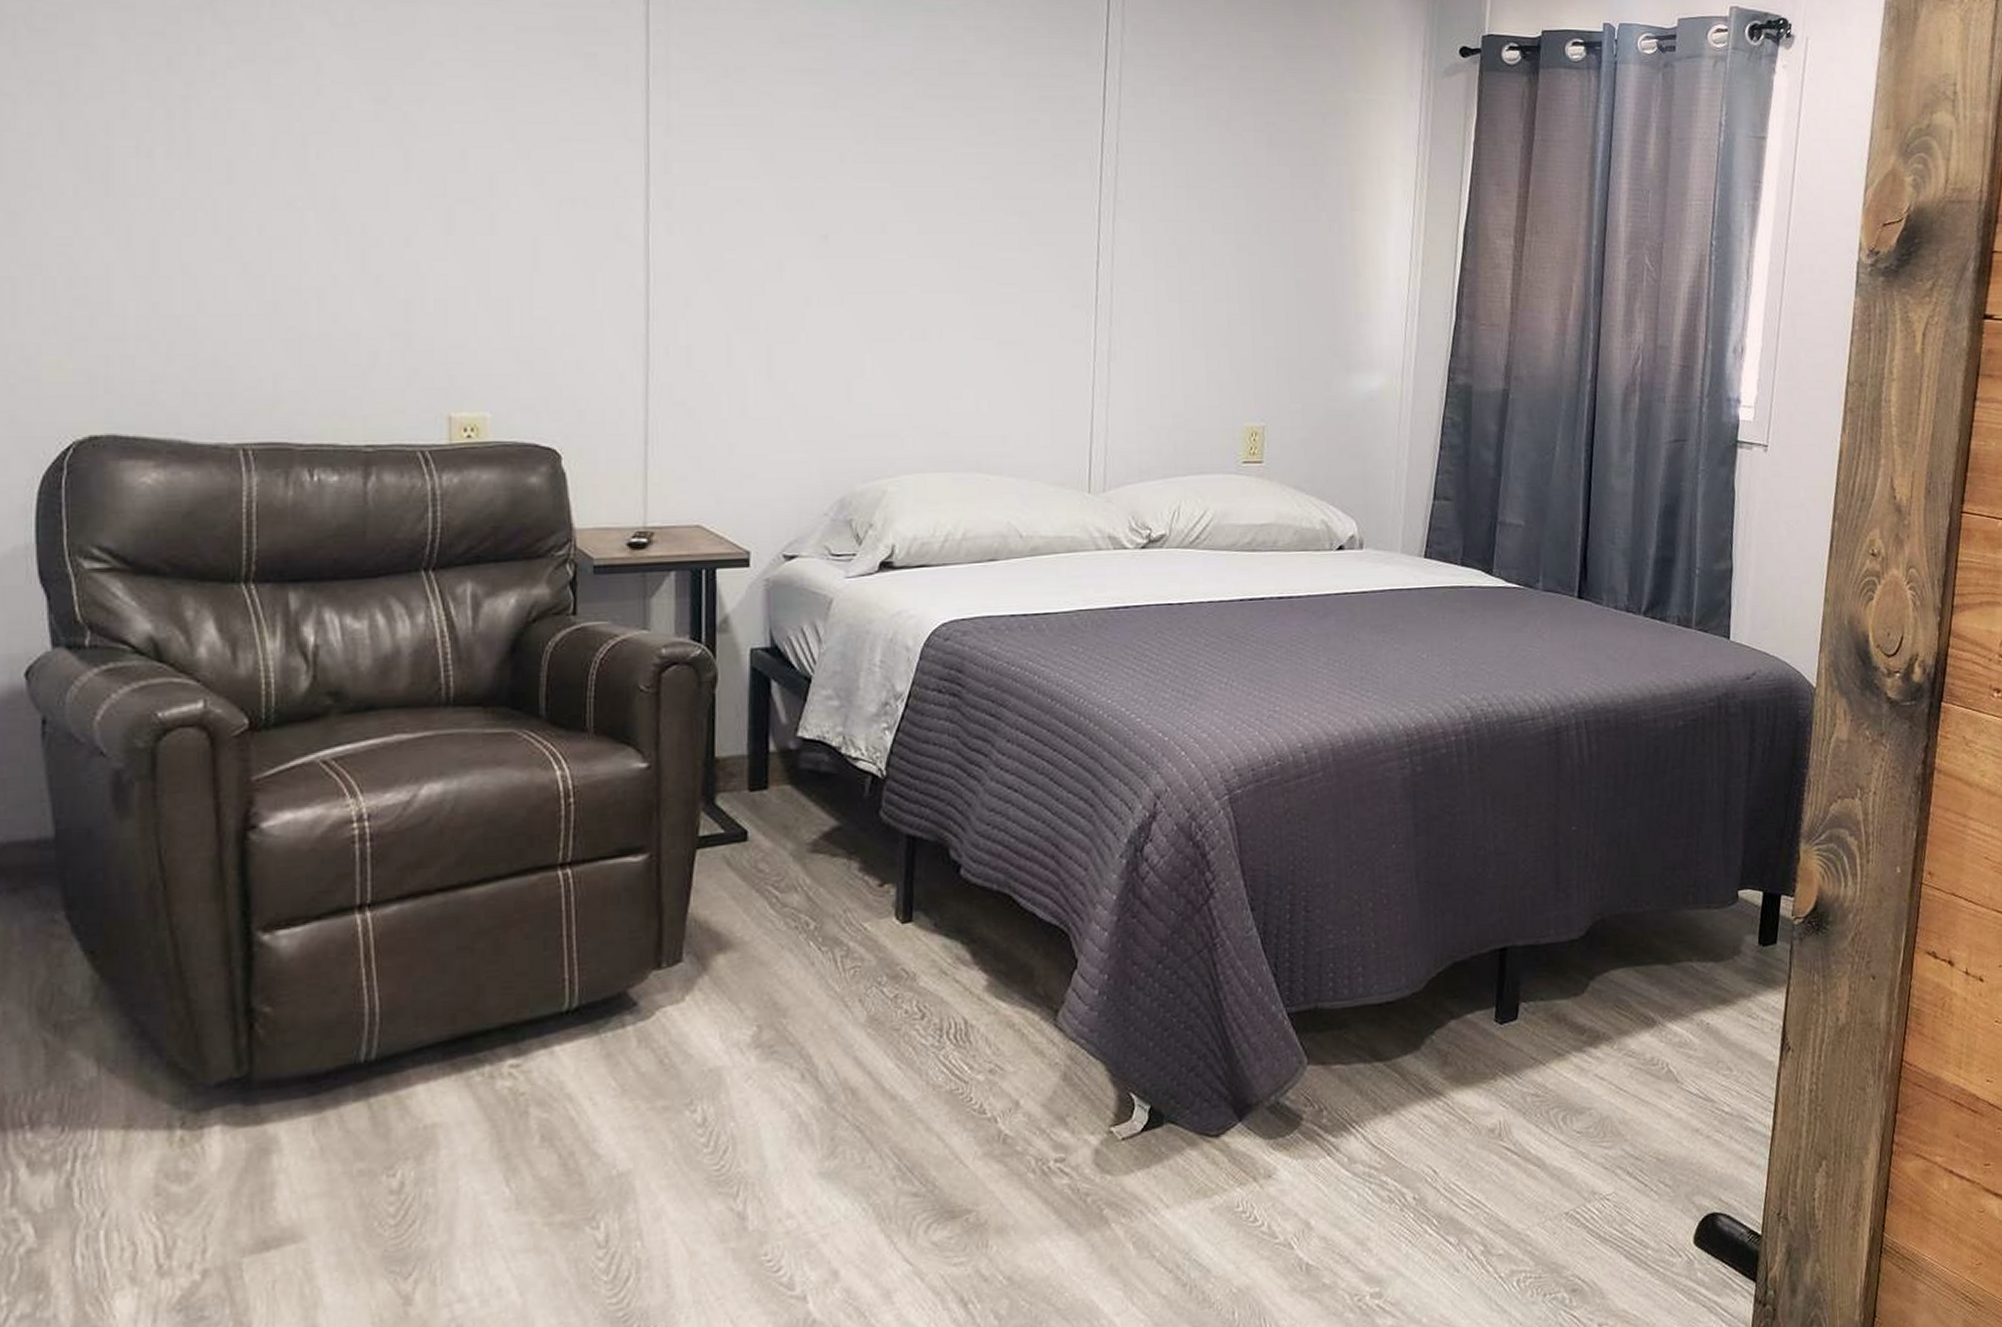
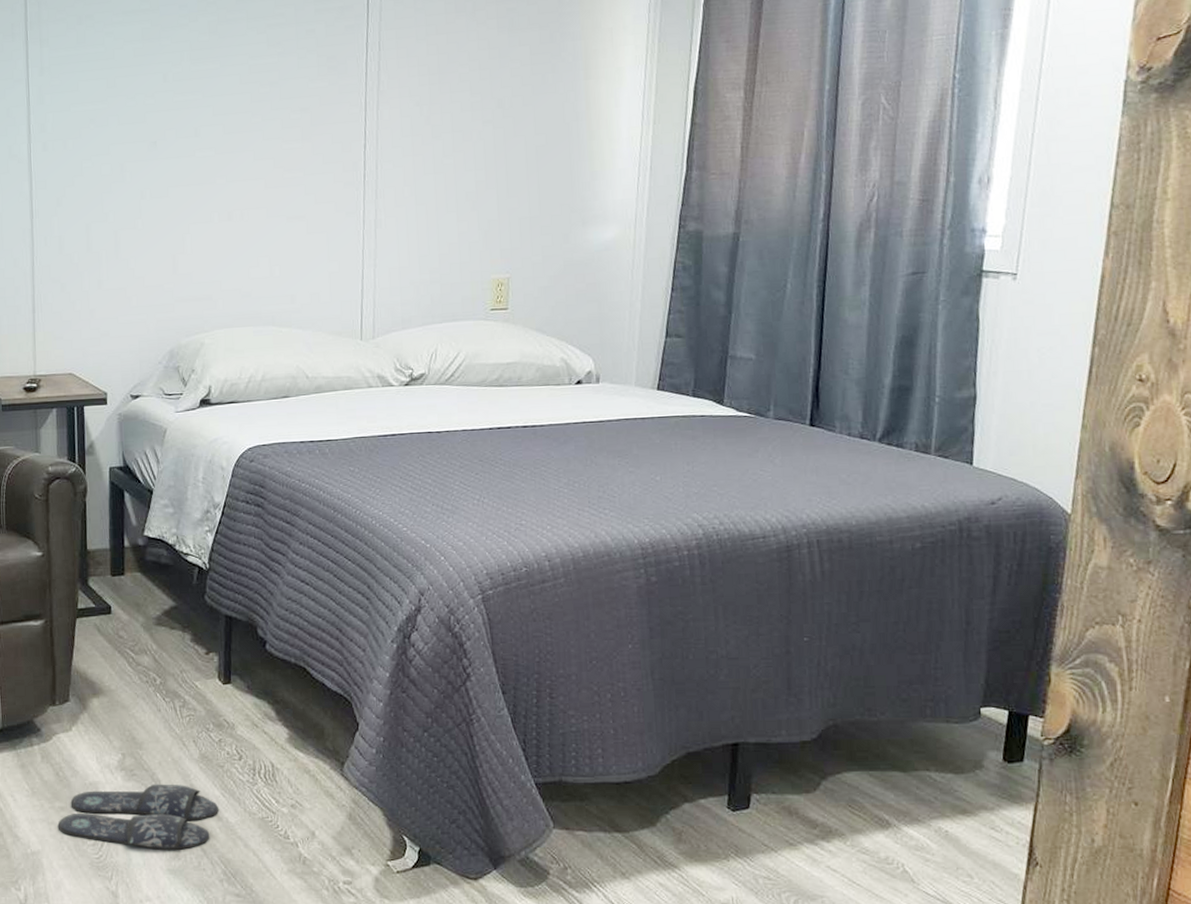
slippers: none [659,1058,891,1150] -> present [57,784,218,851]

